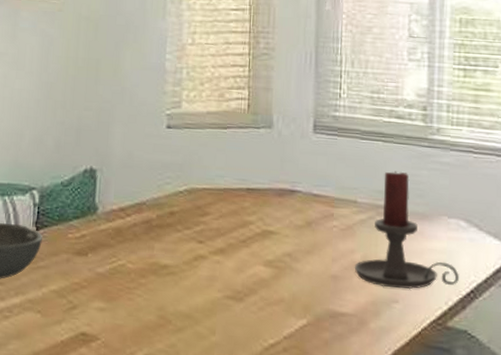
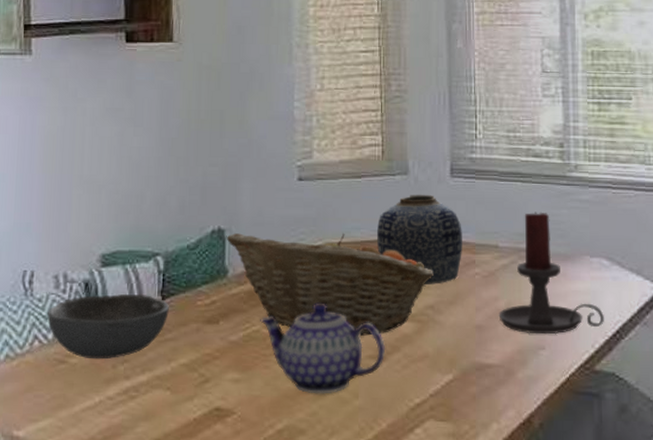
fruit basket: none [97,173,293,277] -> present [226,233,433,336]
teapot: none [126,243,243,328] -> present [260,302,386,394]
vase: none [239,147,322,234] -> present [377,194,462,286]

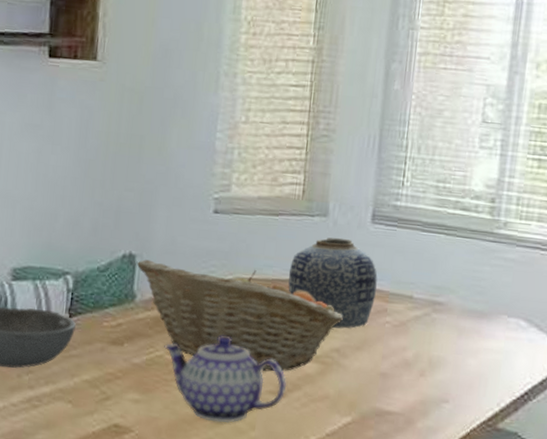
candle holder: present [498,212,604,335] -> none [405,266,514,390]

